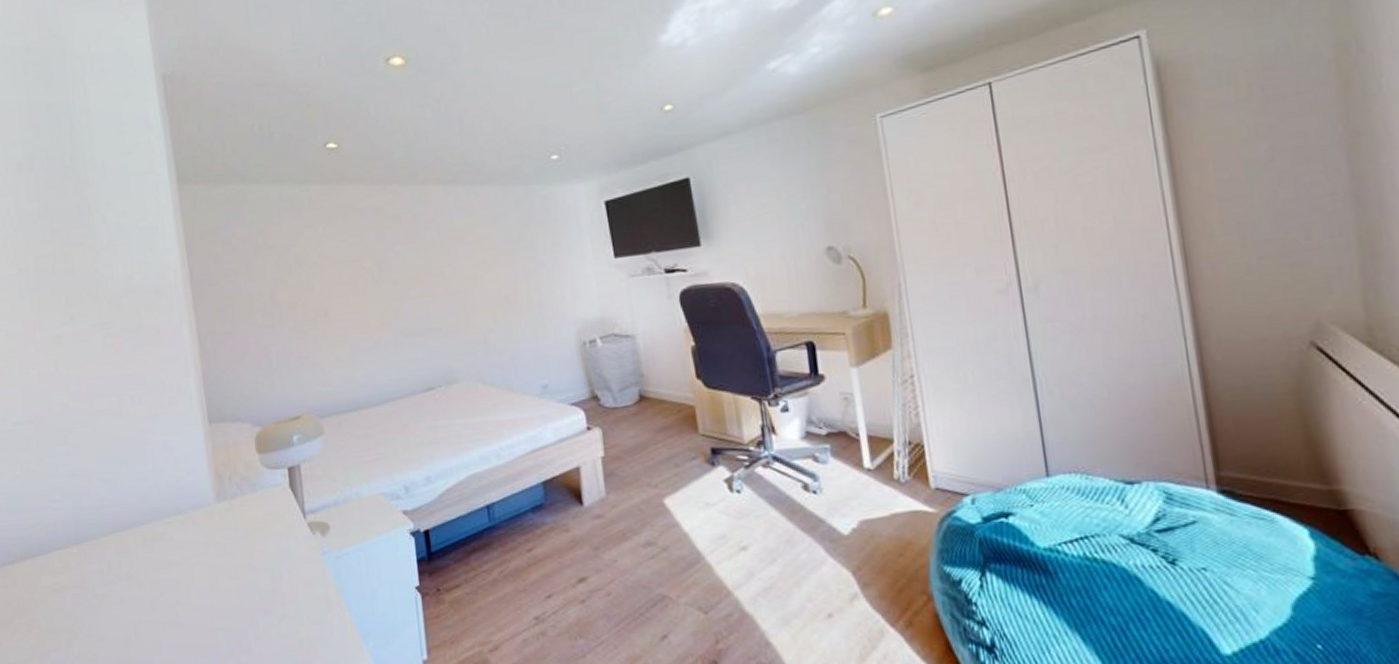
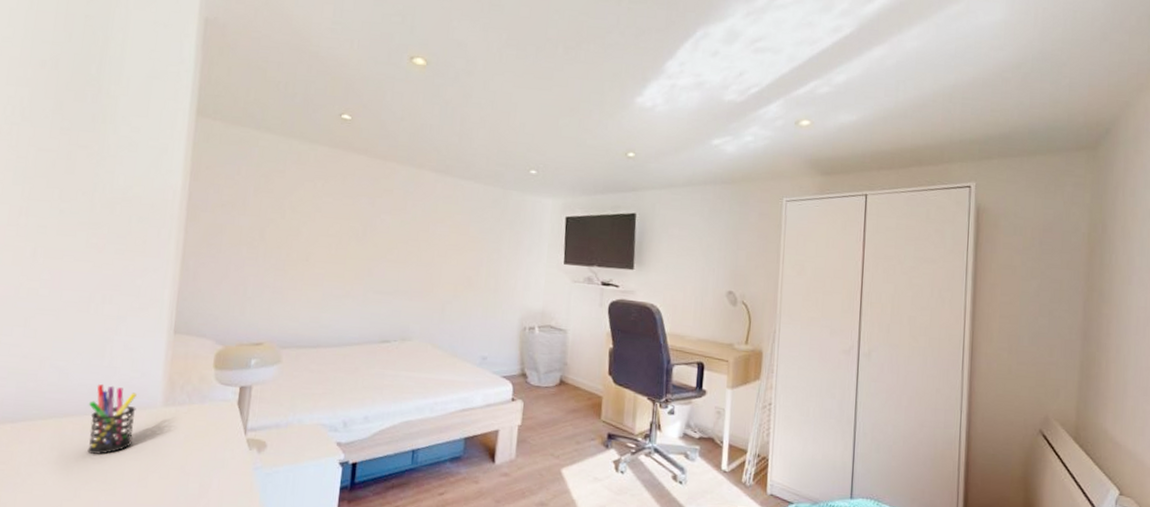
pen holder: none [143,489,195,564] -> present [87,383,137,455]

